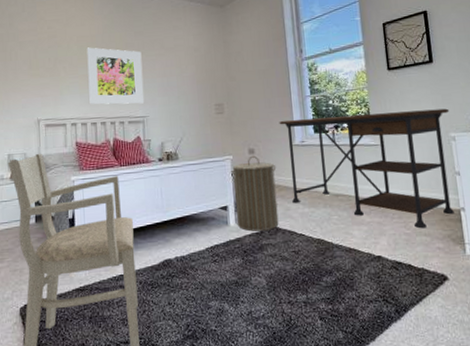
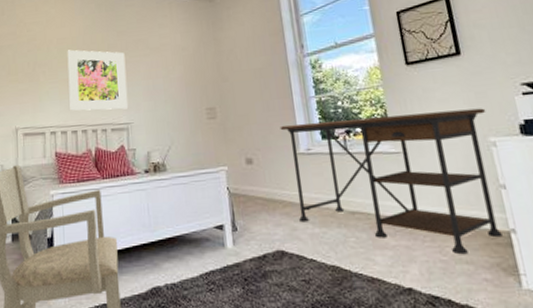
laundry hamper: present [231,155,279,232] -> none [226,166,285,256]

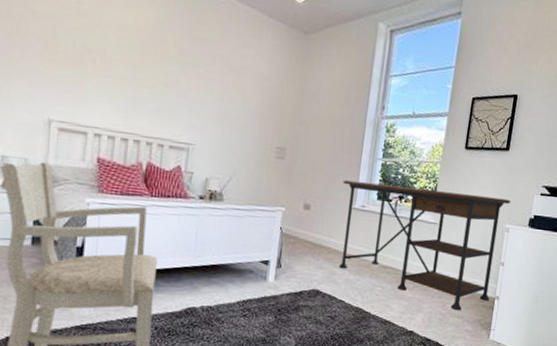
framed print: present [67,49,128,111] -> none [122,41,199,128]

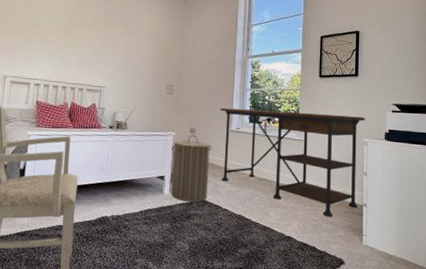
laundry hamper: none [276,211,330,292] -> present [170,134,212,202]

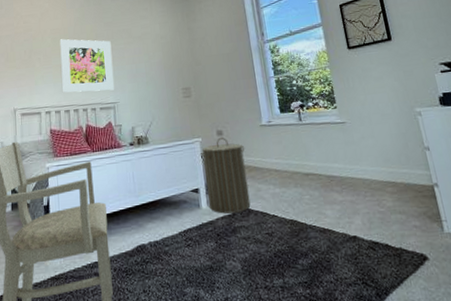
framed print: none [54,17,108,75] -> present [59,39,114,93]
desk: present [220,108,366,218] -> none [245,84,428,207]

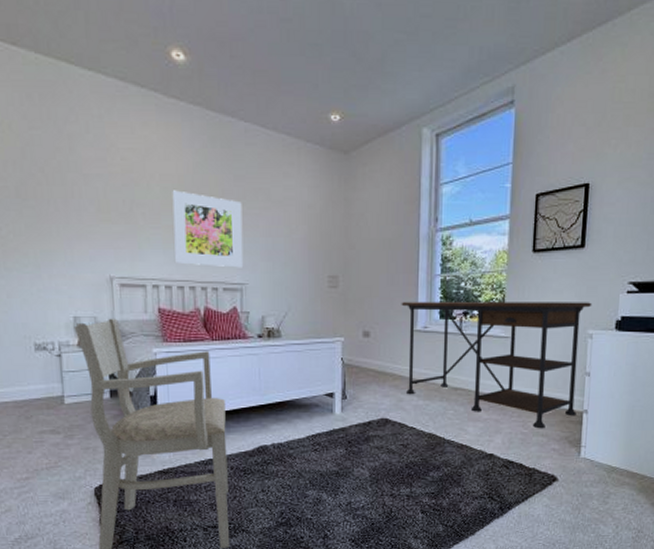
laundry hamper: present [201,137,251,214] -> none [341,339,393,422]
desk: none [245,84,428,207] -> present [401,302,592,429]

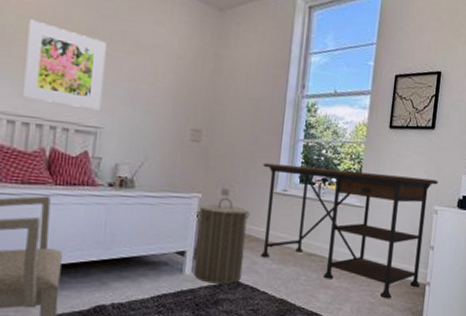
laundry hamper: none [341,339,393,422] -> present [193,197,251,284]

